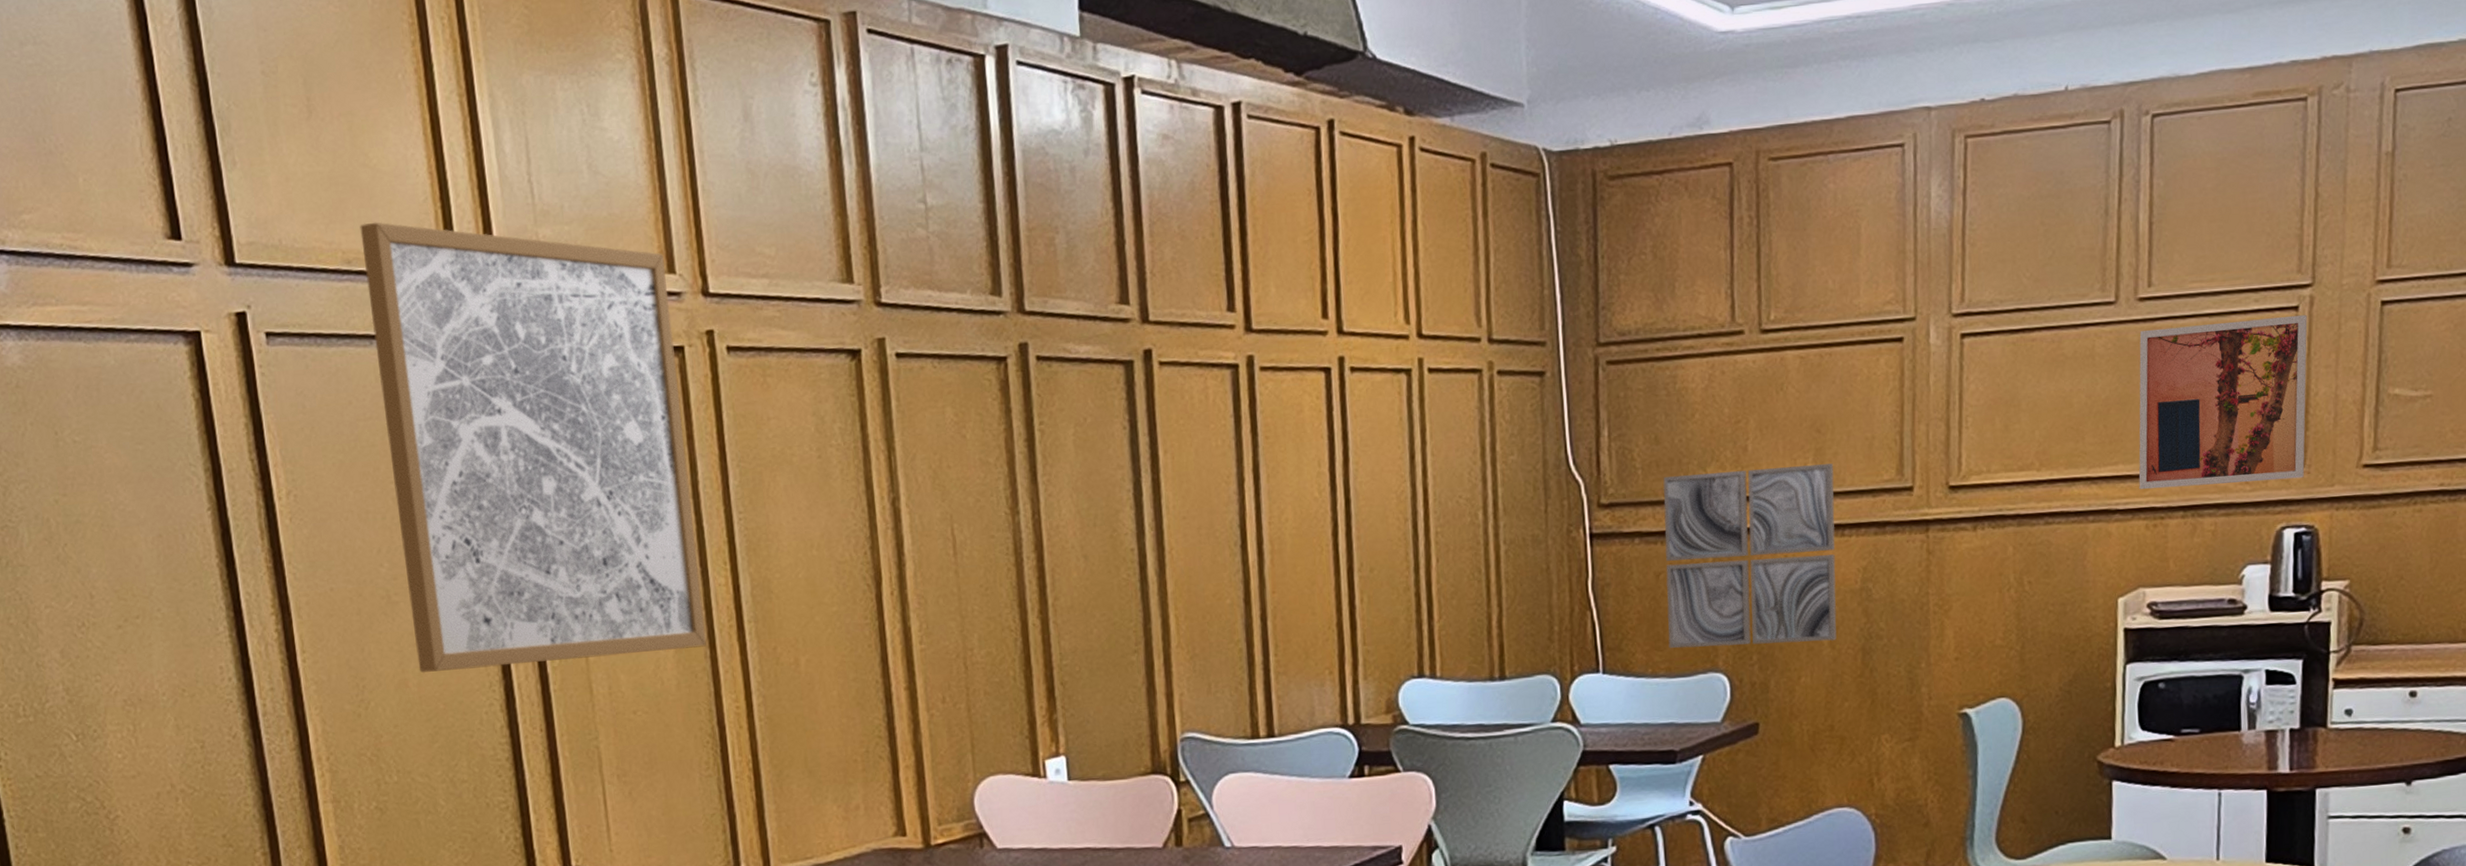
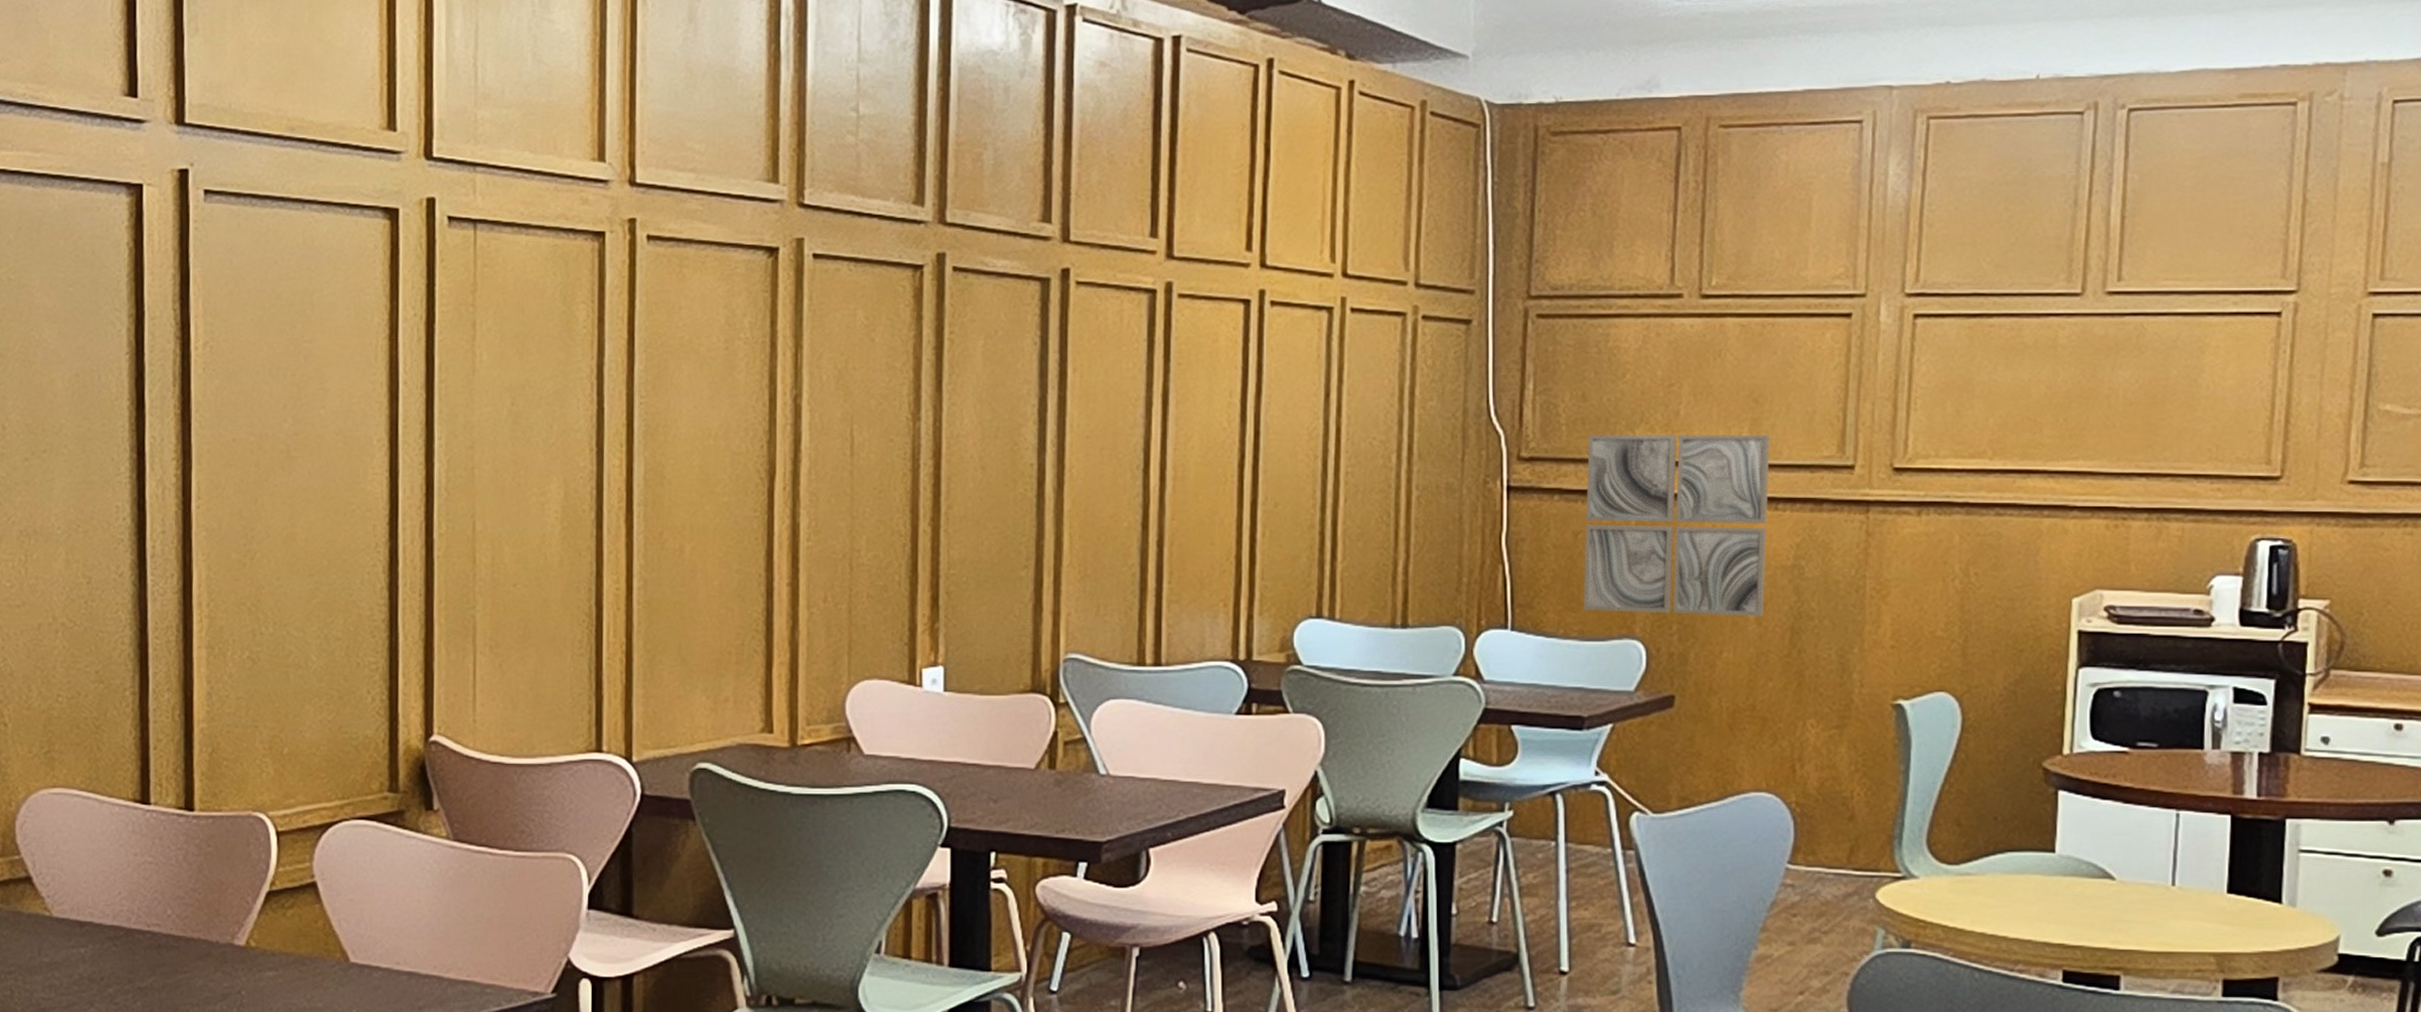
wall art: present [360,221,706,674] -> none [306,93,596,529]
wall art: present [2138,314,2308,490] -> none [2100,321,2291,489]

